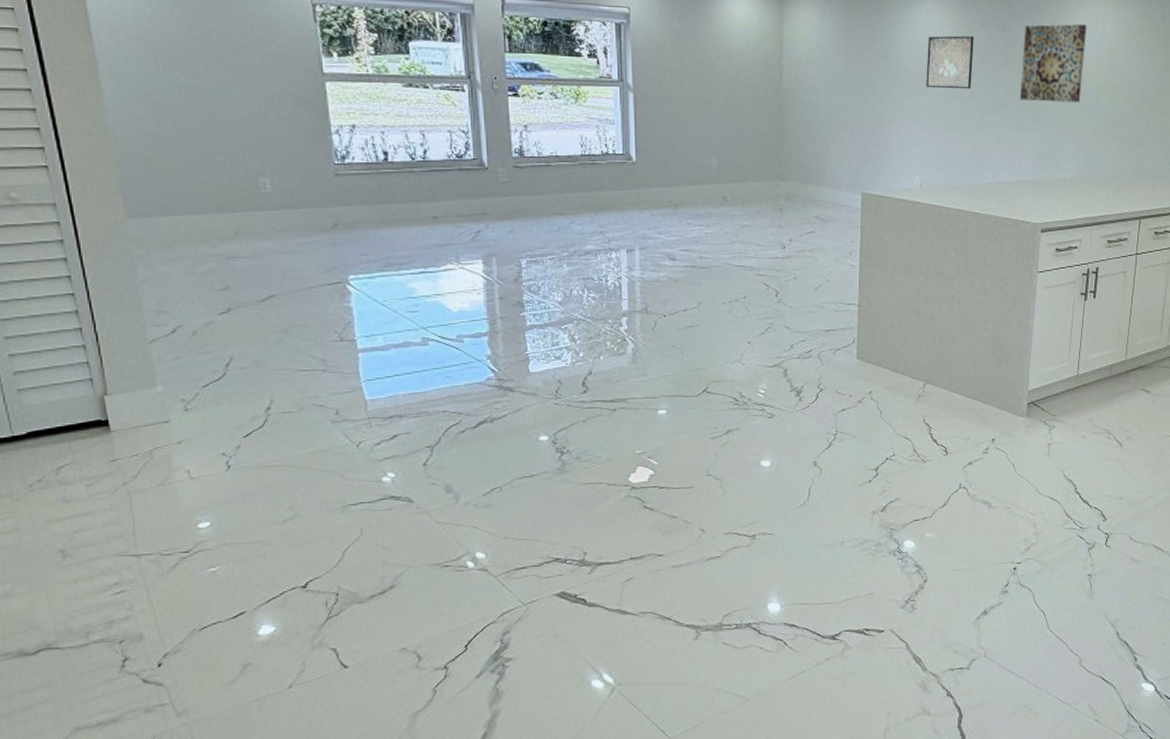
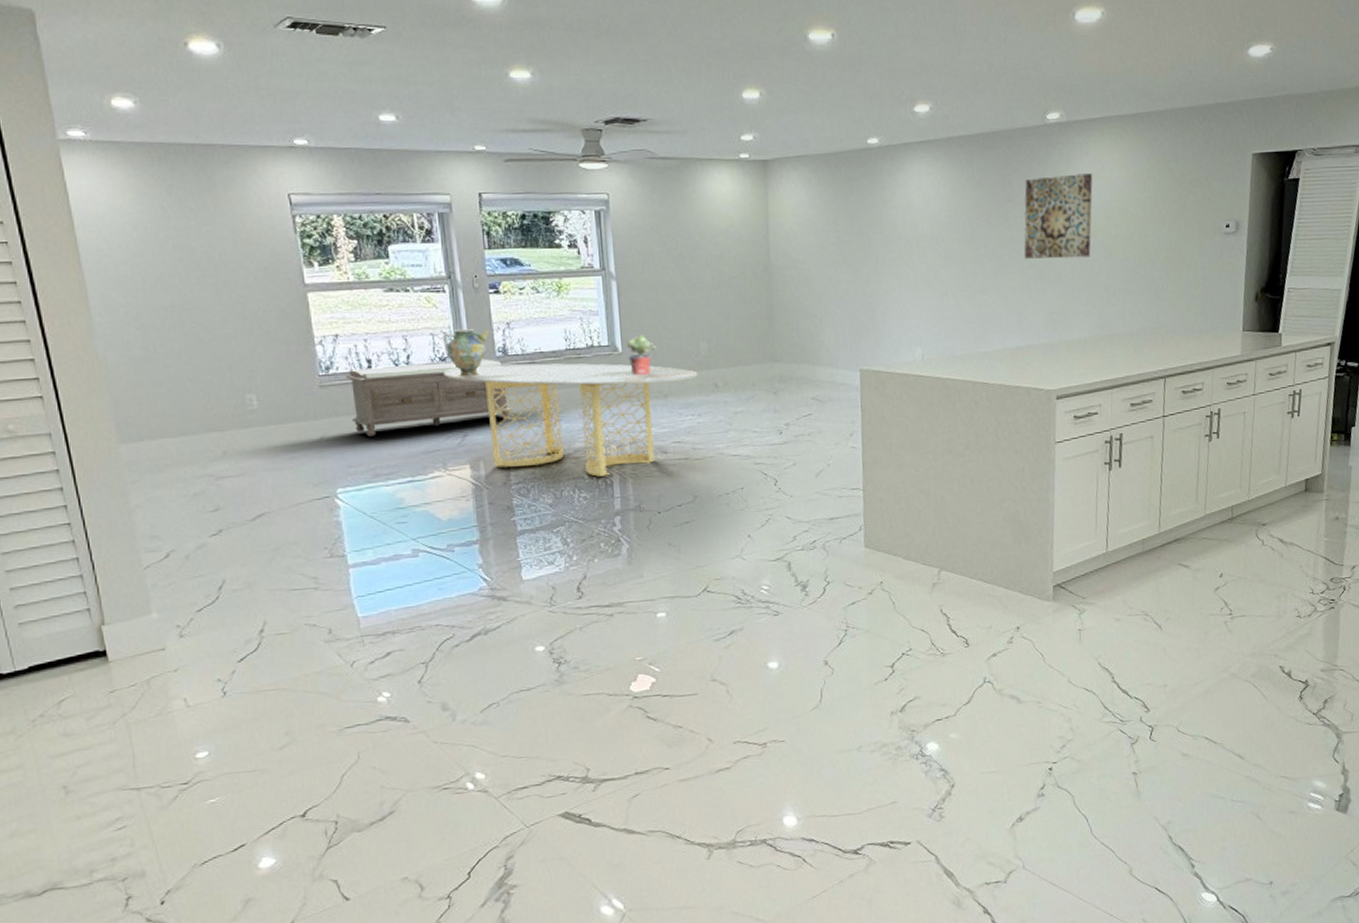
bench: none [362,159,526,227] -> present [346,359,513,437]
ceramic jug: none [460,128,507,175] -> present [443,328,490,377]
dining table: none [460,166,708,279] -> present [444,363,698,477]
potted plant: none [639,146,670,184] -> present [625,335,657,375]
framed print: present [926,35,974,90] -> none [921,195,972,253]

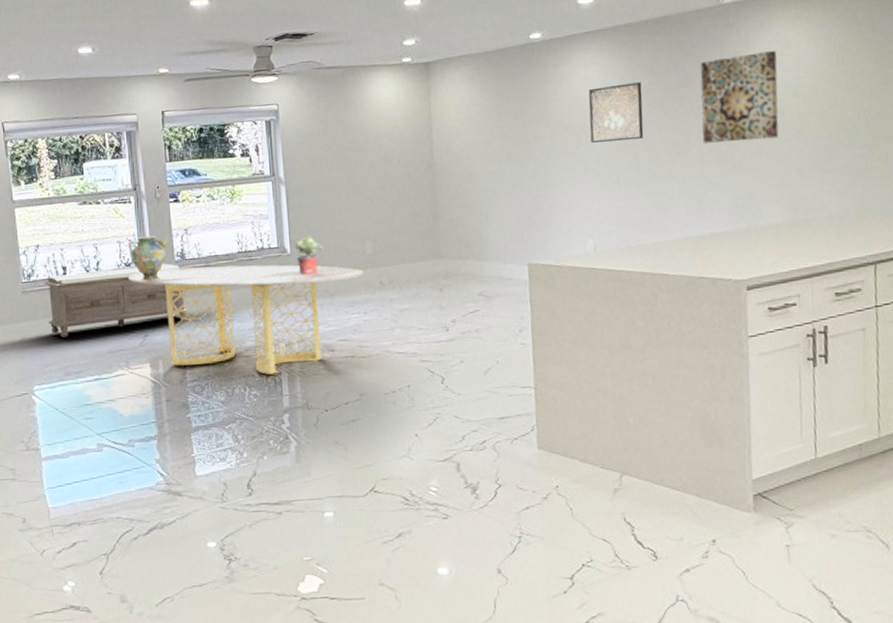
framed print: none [921,195,972,253] -> present [588,82,644,143]

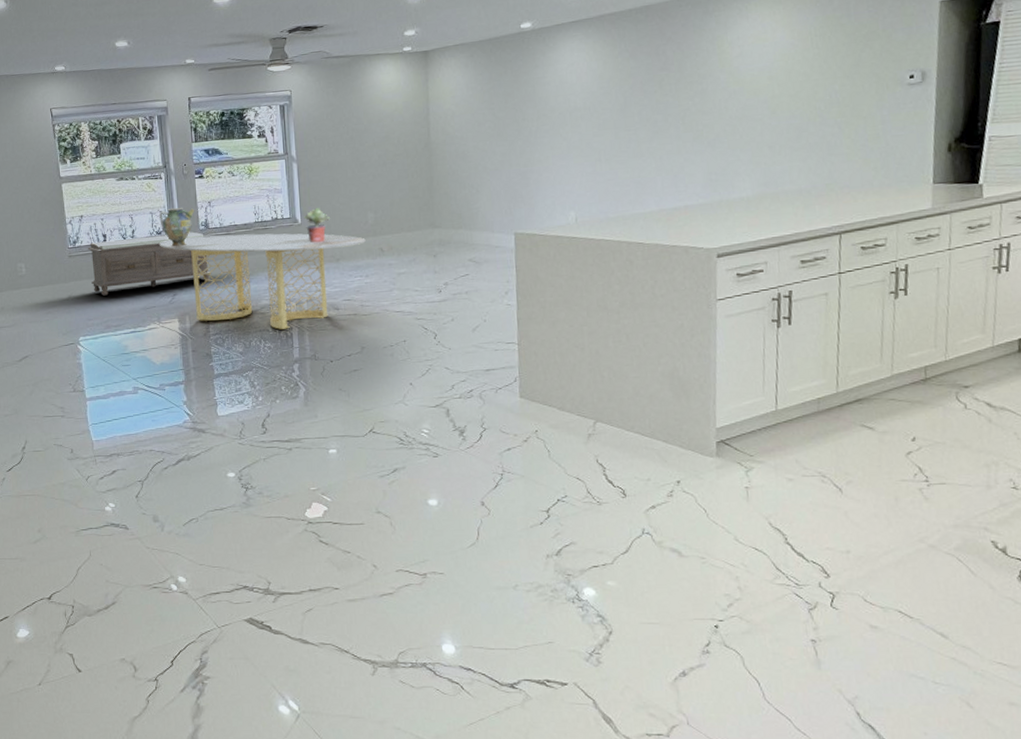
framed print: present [588,82,644,143] -> none [574,67,625,123]
wall art: present [700,51,779,143] -> none [679,36,754,123]

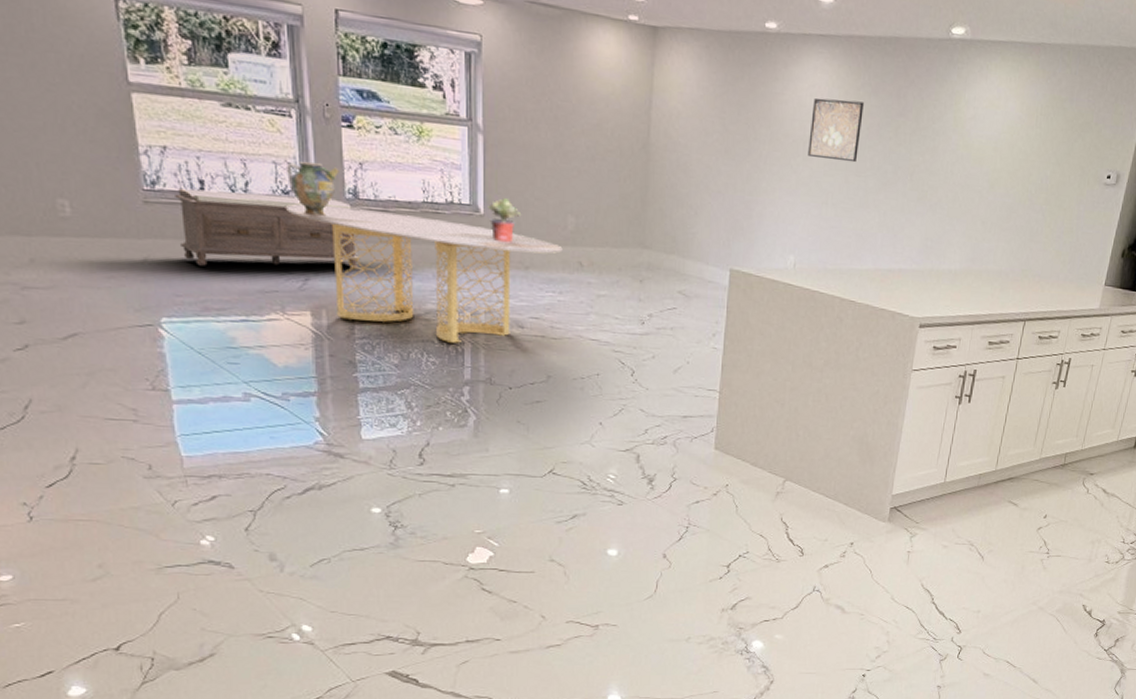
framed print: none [574,67,625,123] -> present [808,98,864,163]

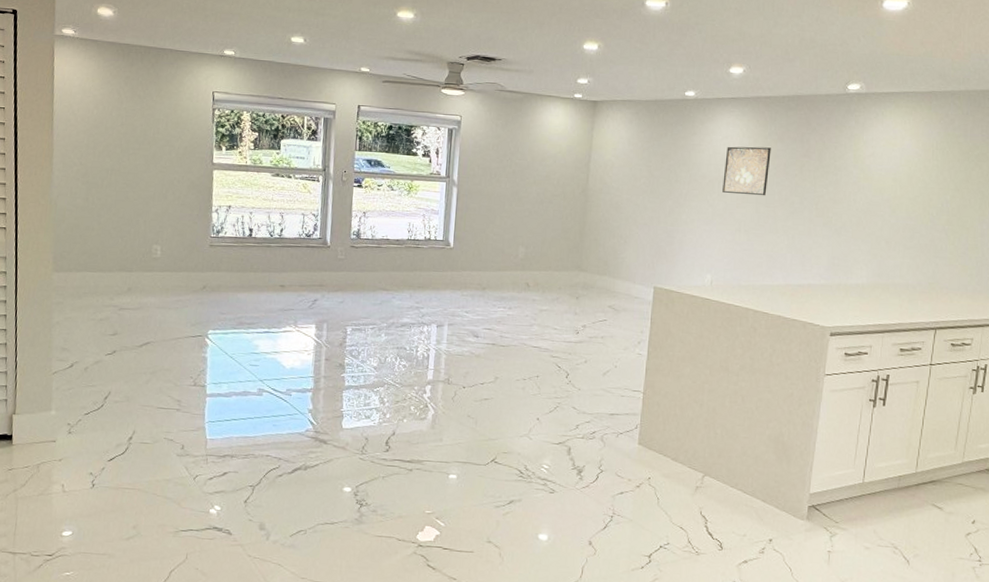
bench: present [175,187,361,269] -> none [230,234,357,291]
dining table: present [286,205,563,343] -> none [307,244,514,350]
ceramic jug: present [287,161,339,217] -> none [311,212,349,253]
potted plant: present [488,198,522,242] -> none [457,235,483,268]

